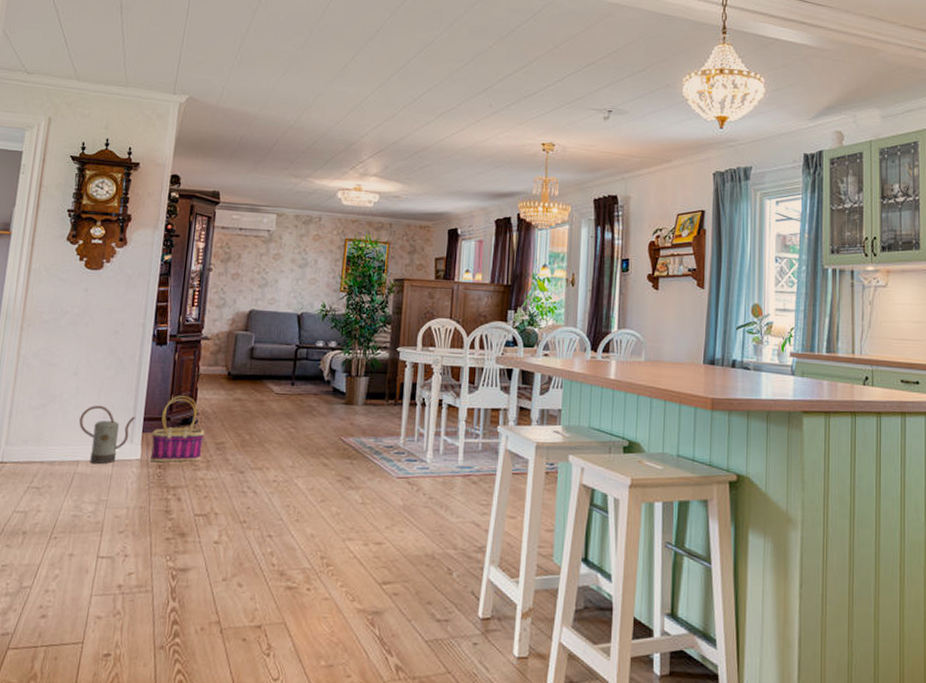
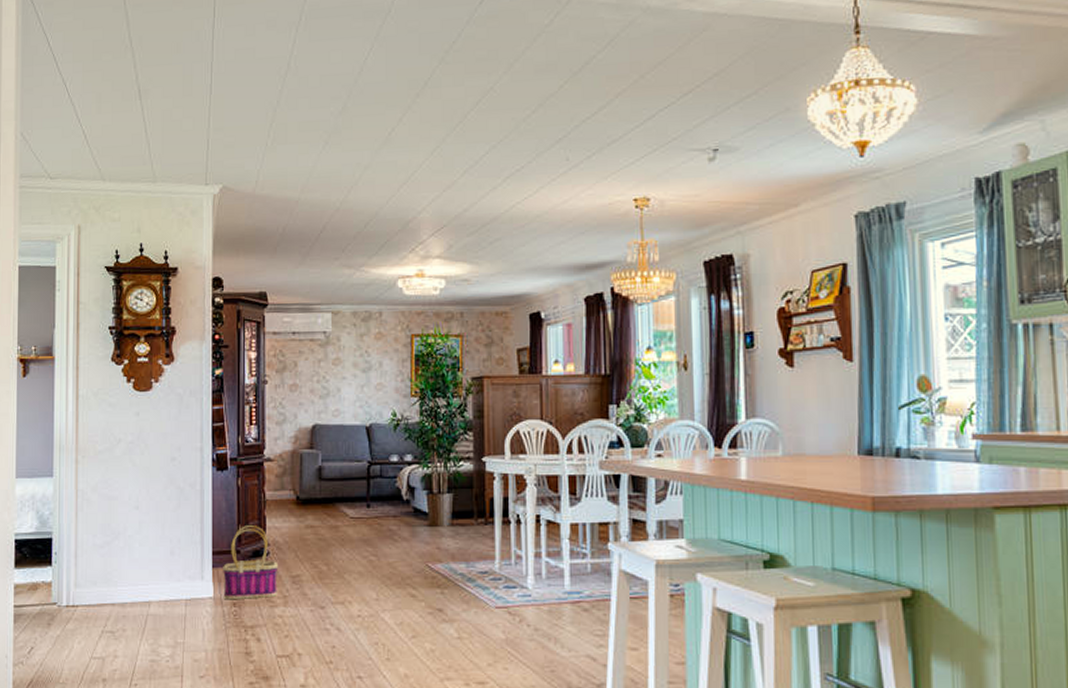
watering can: present [79,405,136,464] -> none [146,540,204,604]

